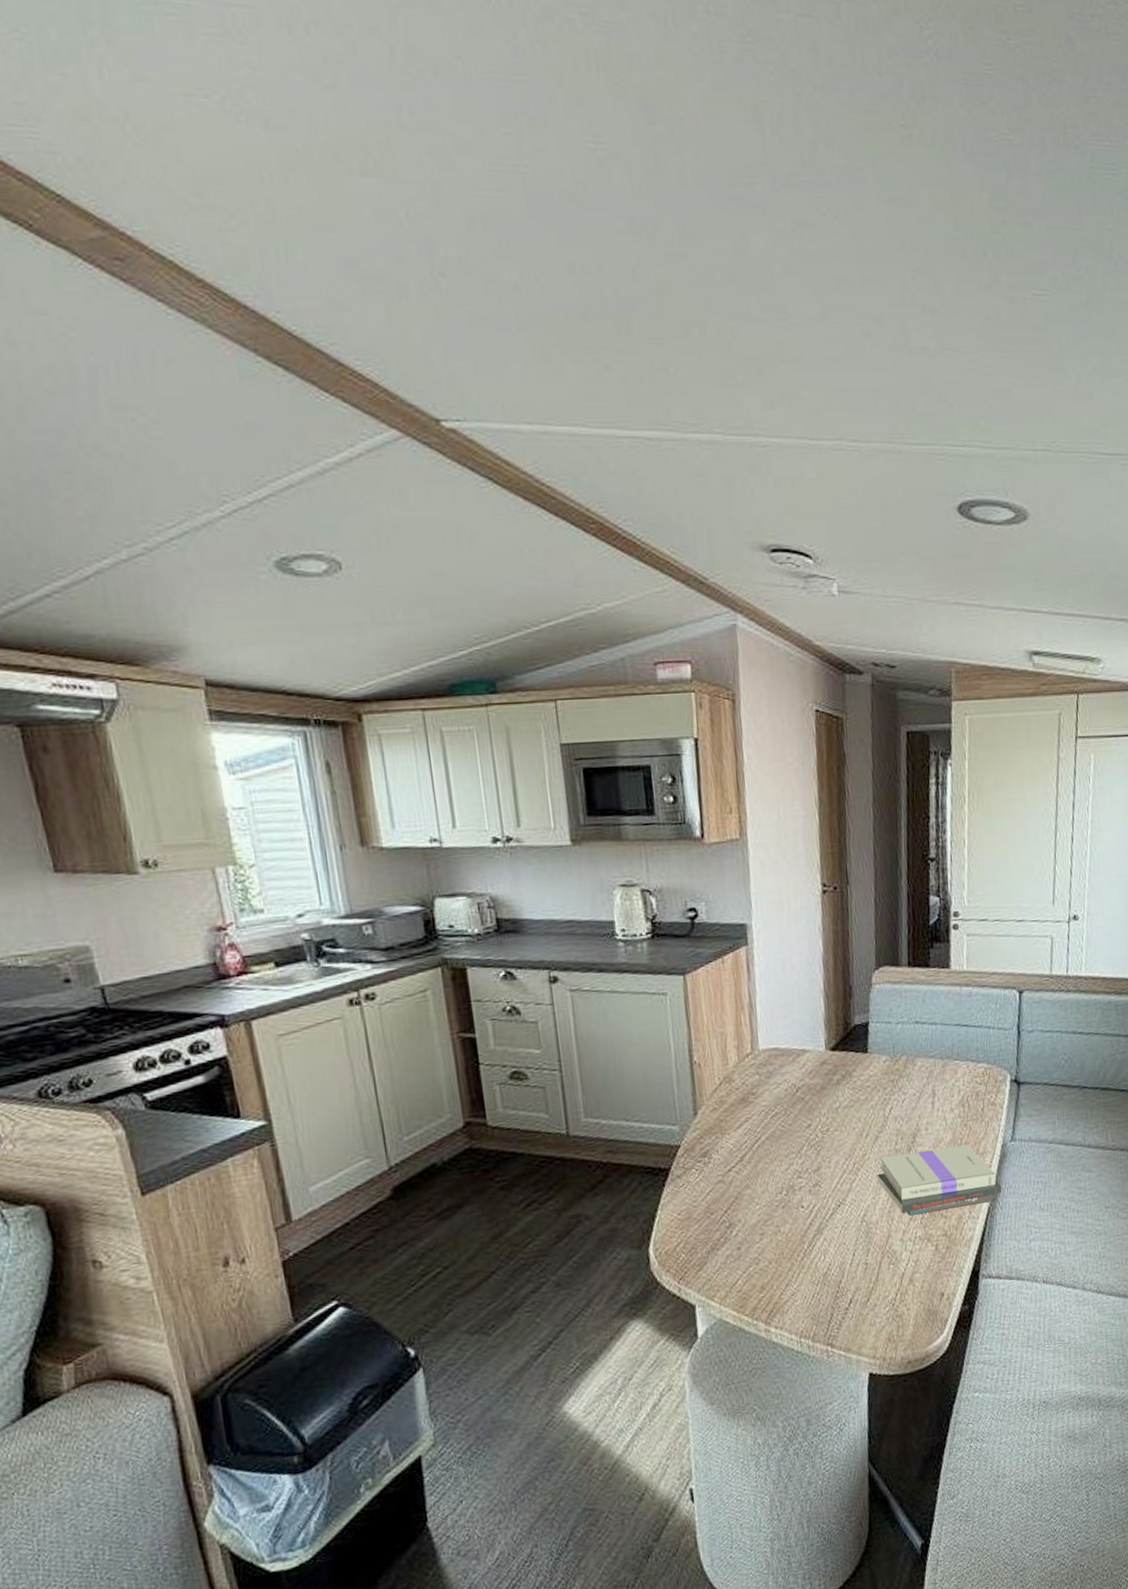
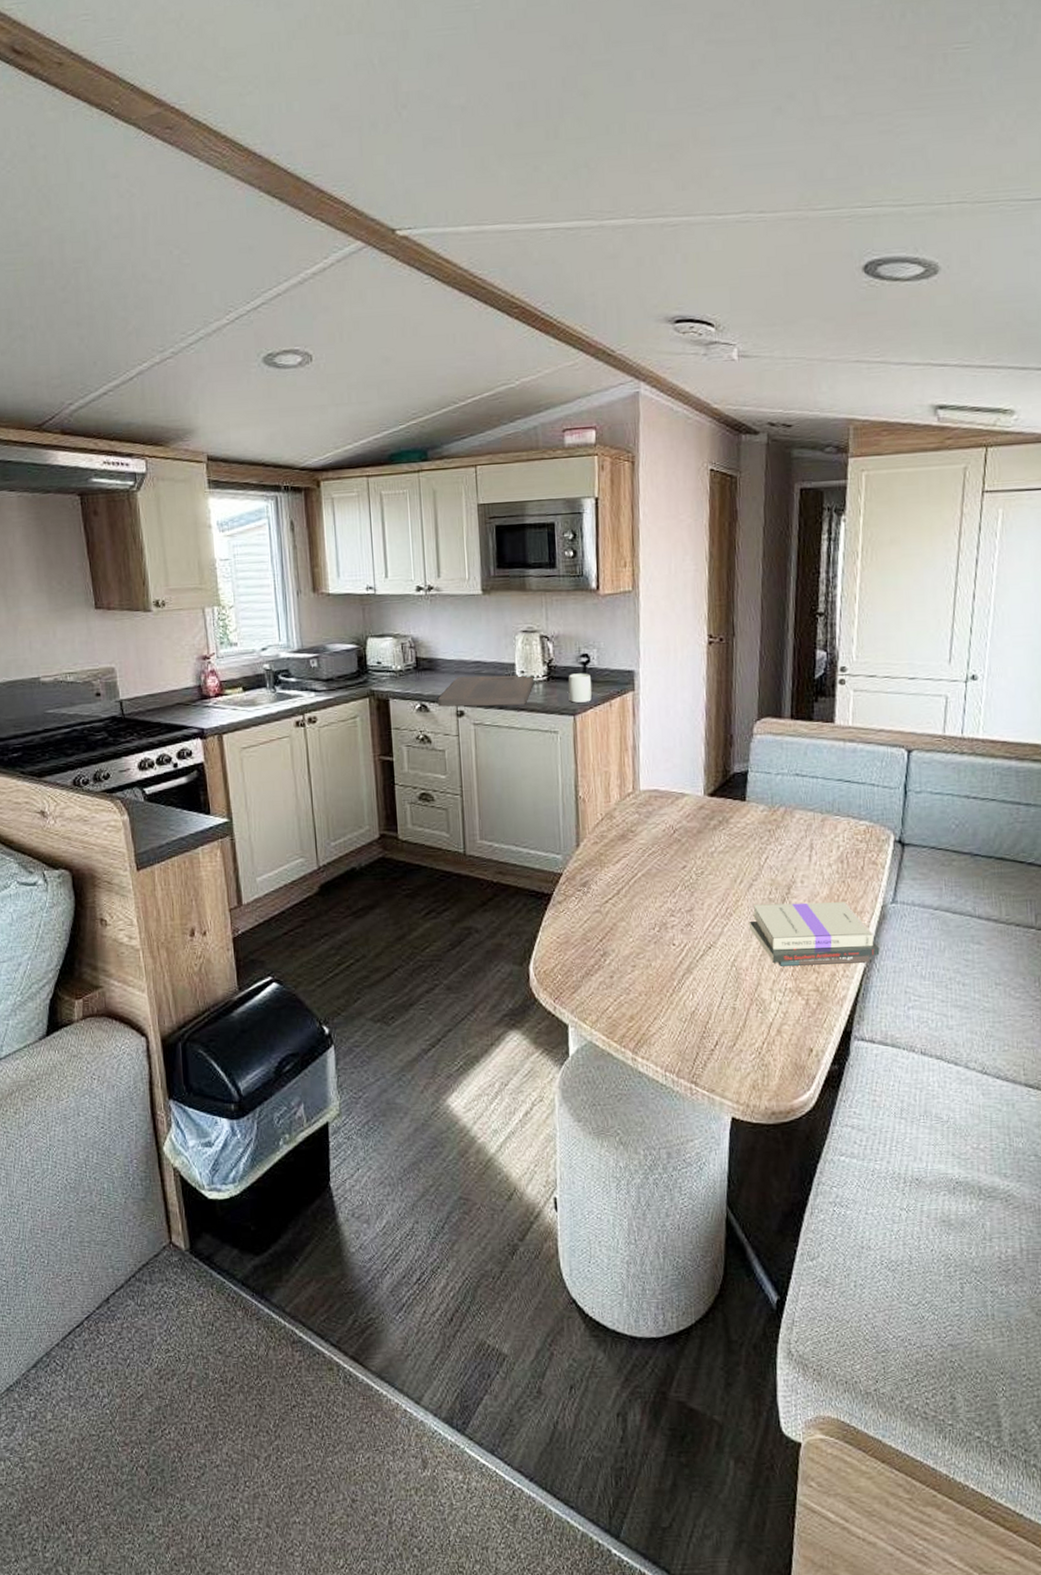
cutting board: none [525,933,638,973] -> present [437,675,535,707]
mug: none [674,928,703,961] -> present [568,673,592,703]

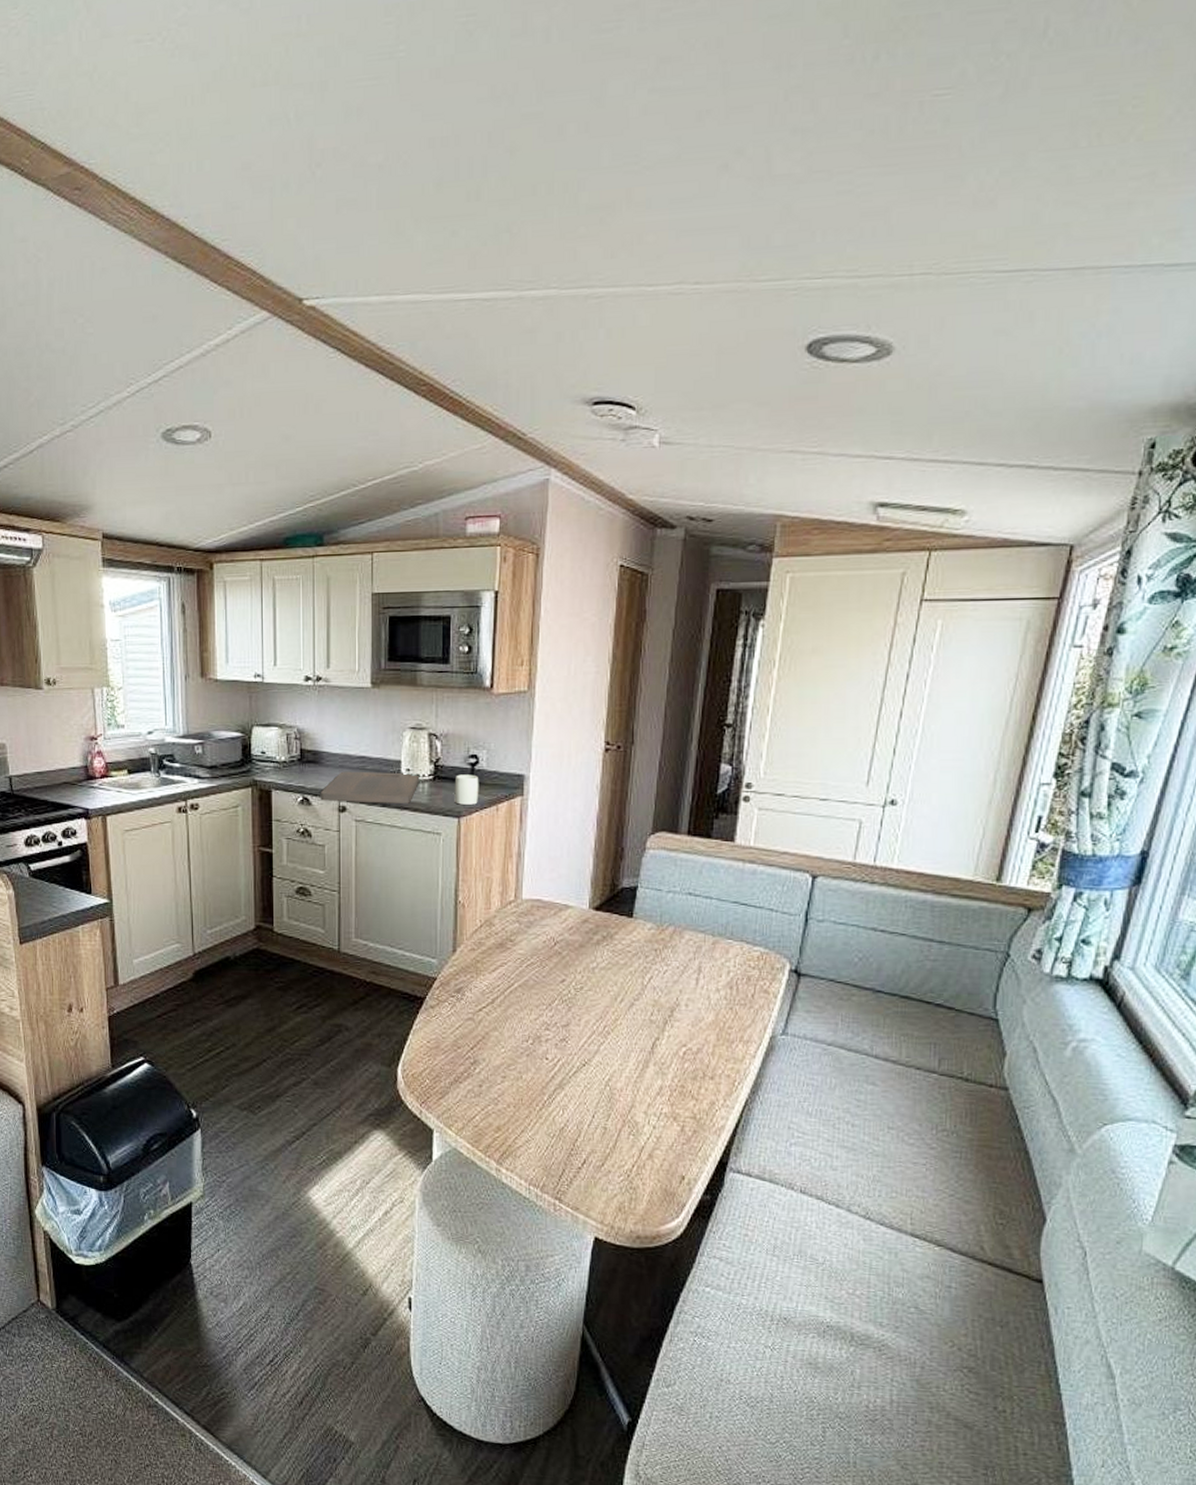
books: present [748,902,880,966] -> none [626,1025,765,1094]

